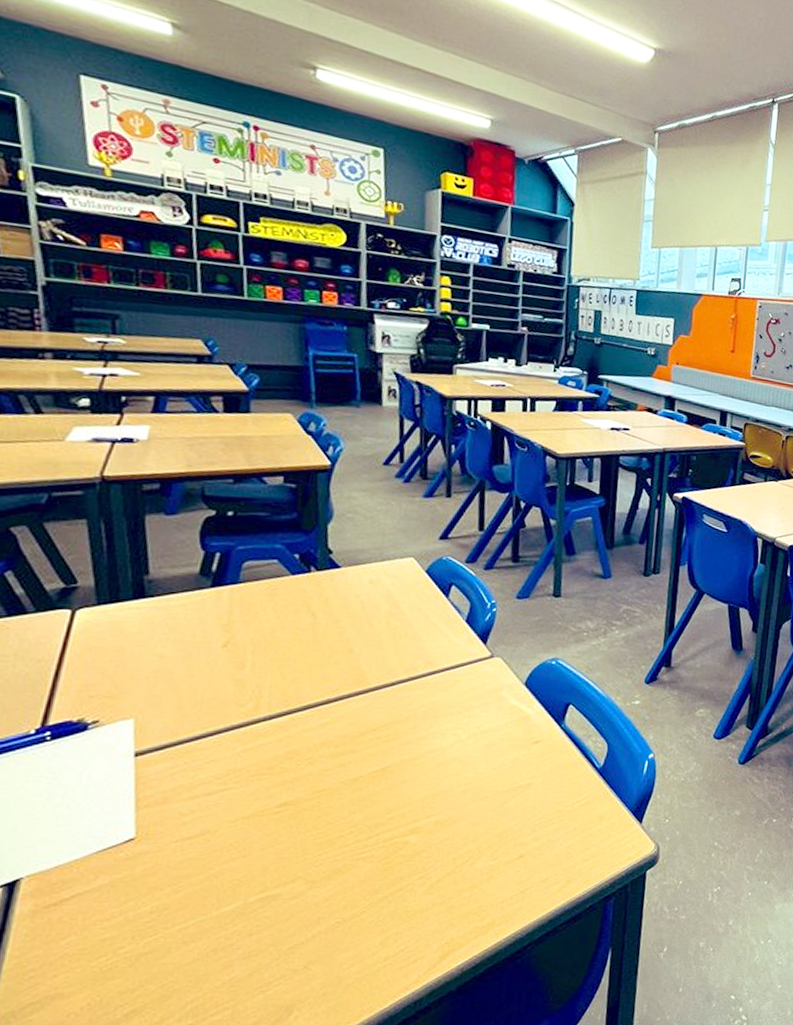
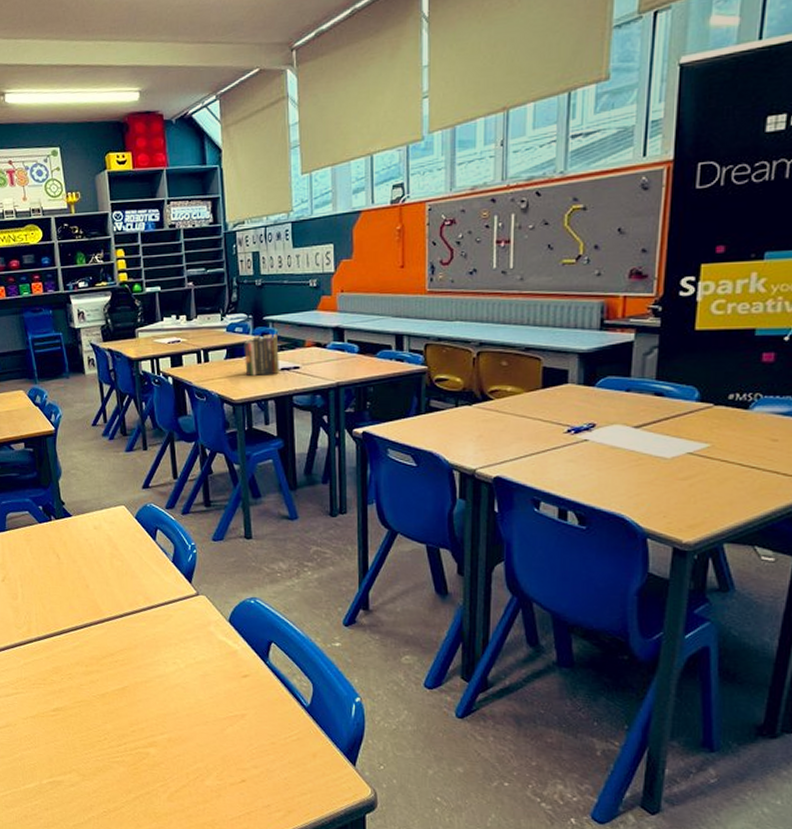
books: none [573,391,611,434] -> present [244,333,279,376]

